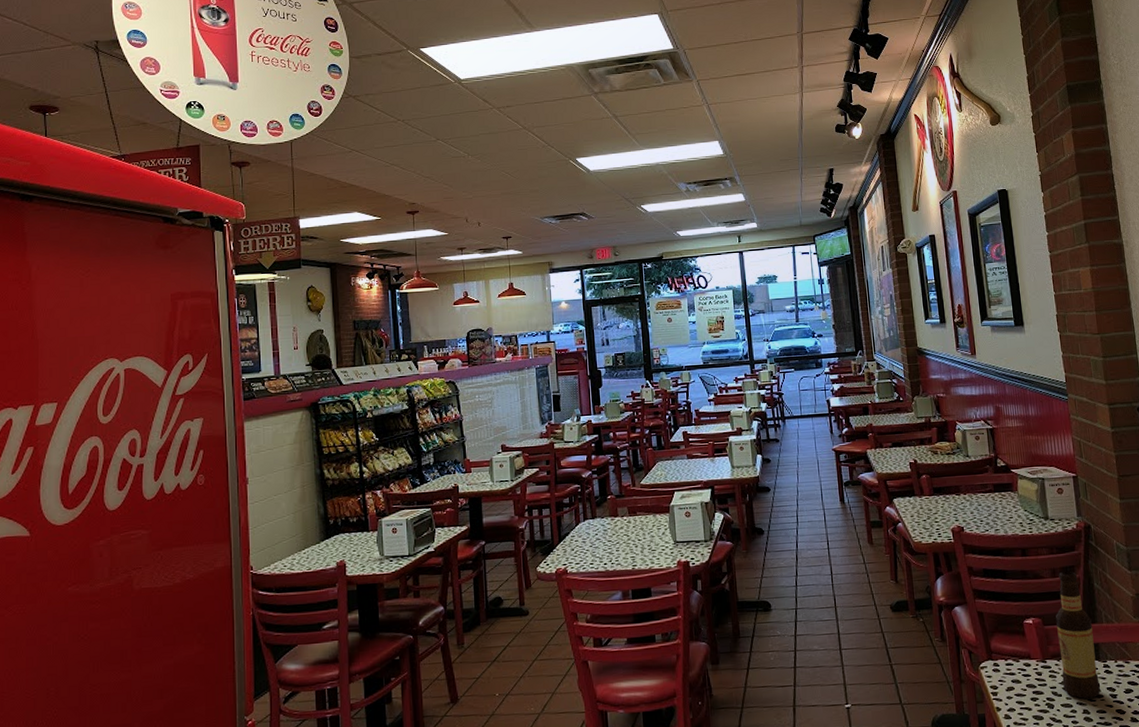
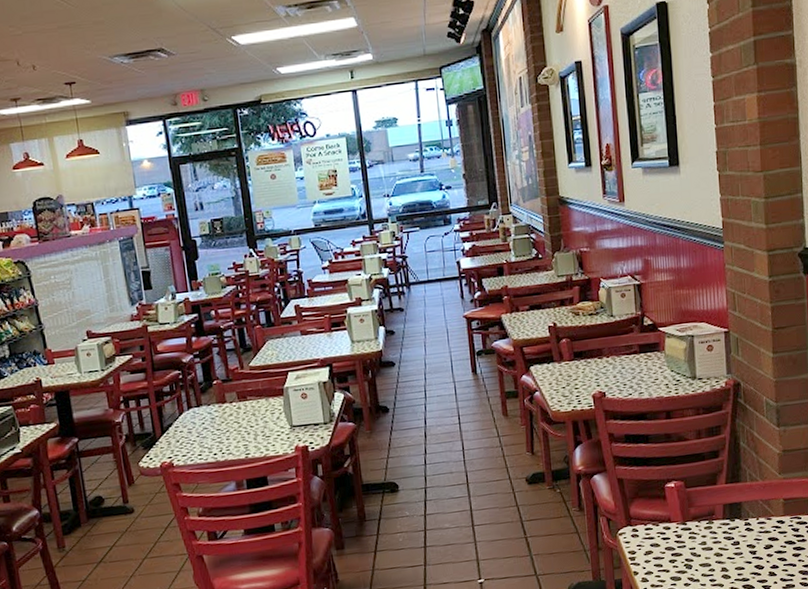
bottle: present [1056,571,1101,699] -> none [699,431,741,558]

